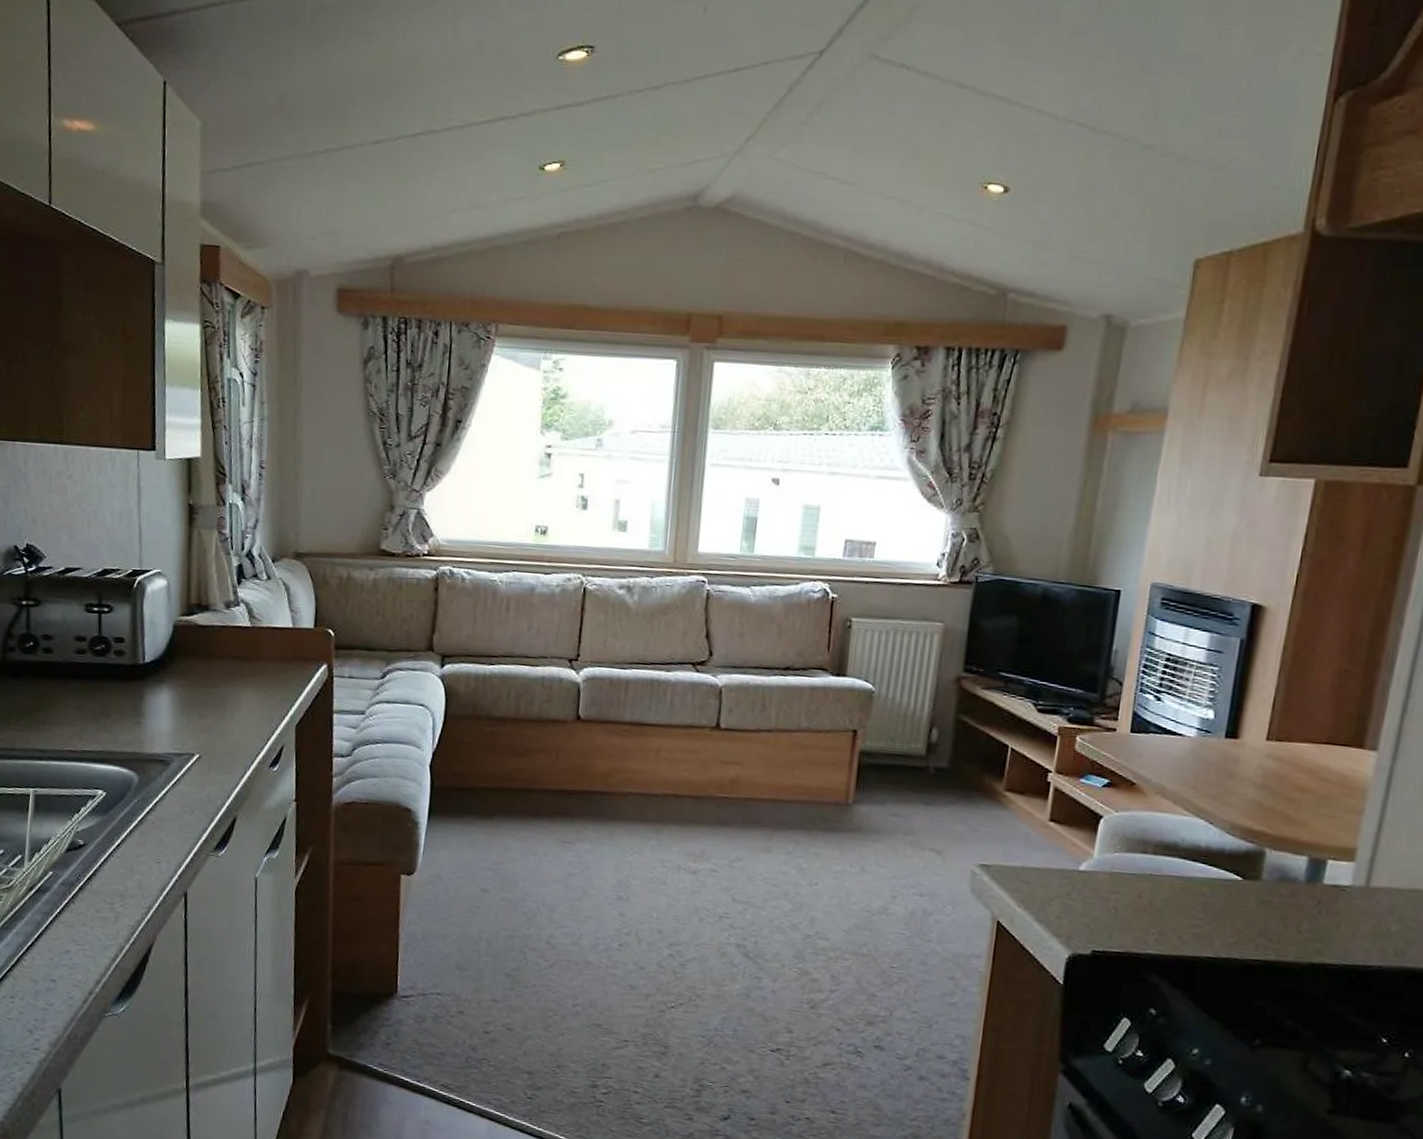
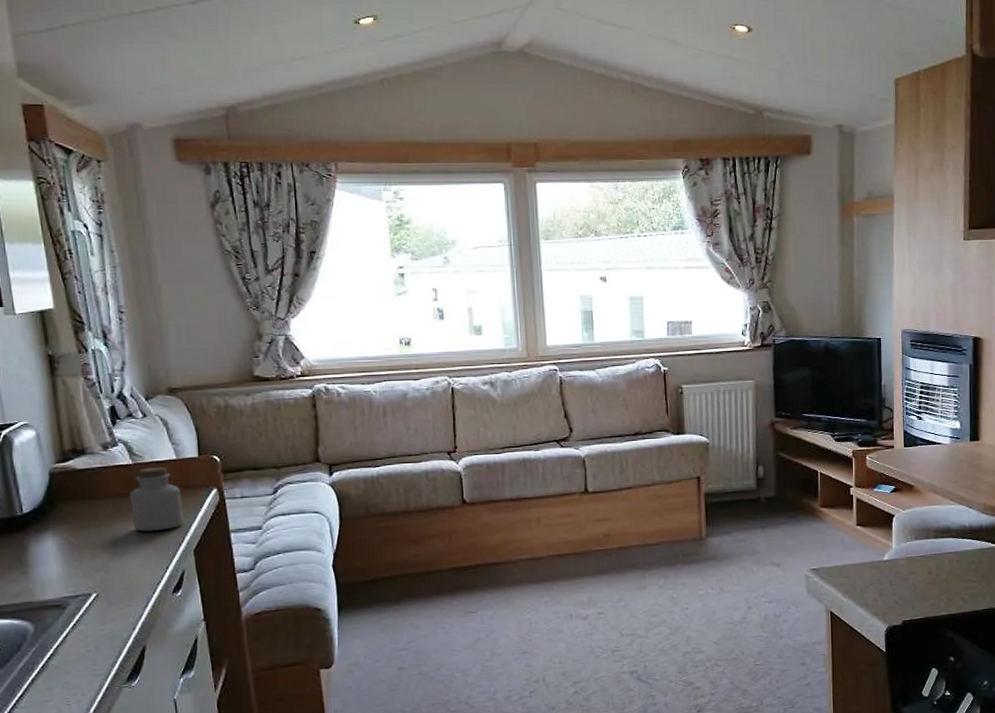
jar: none [242,633,292,700] -> present [130,466,185,532]

